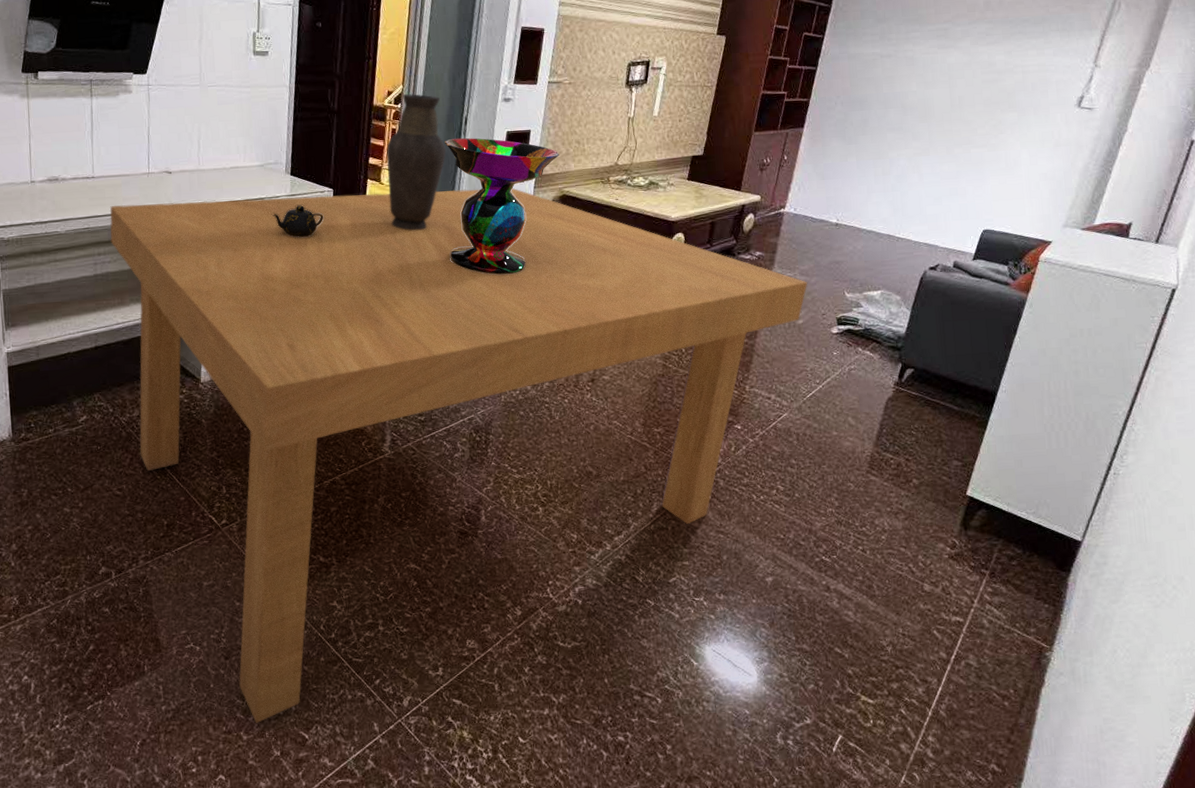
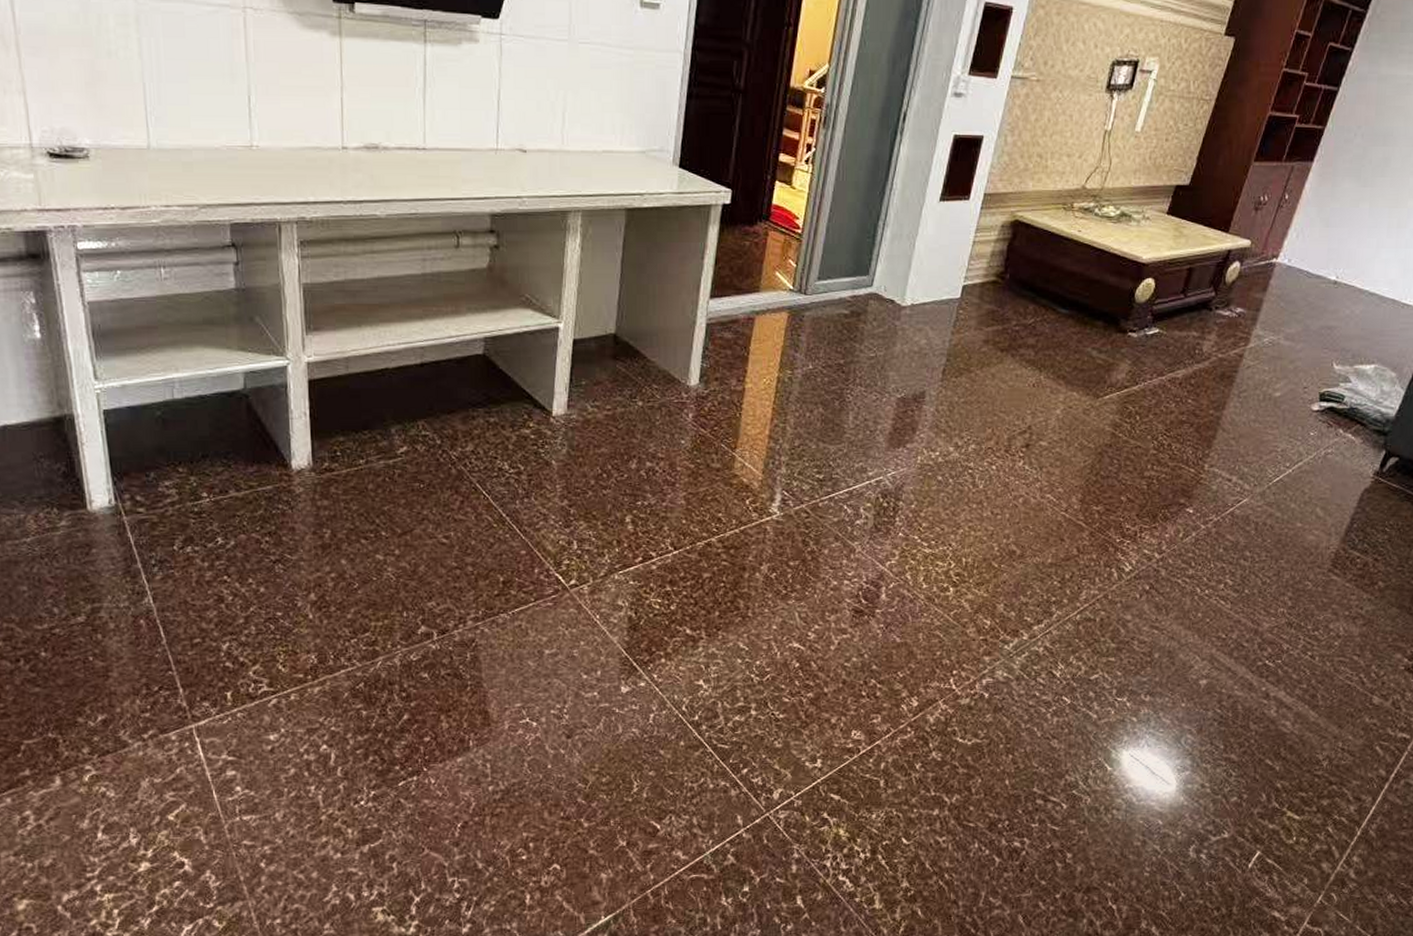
dining table: present [109,188,808,723] -> none [444,188,1293,810]
teapot: present [271,204,324,237] -> none [652,205,718,247]
vase: present [386,93,447,231] -> none [801,75,877,250]
decorative bowl: present [445,137,560,275] -> none [870,138,1016,313]

